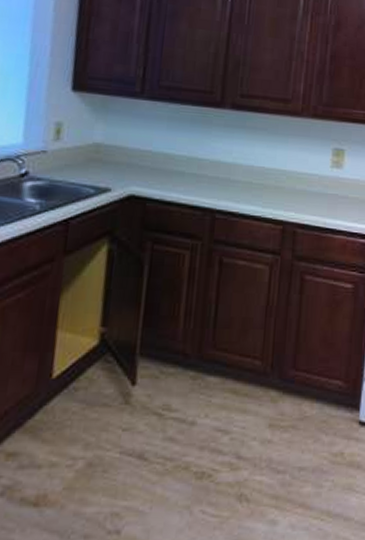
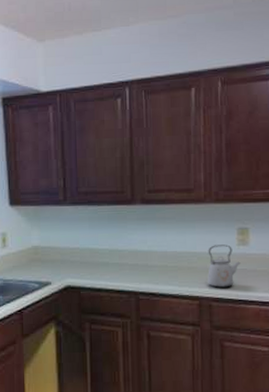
kettle: none [295,164,332,213] -> present [208,244,241,288]

